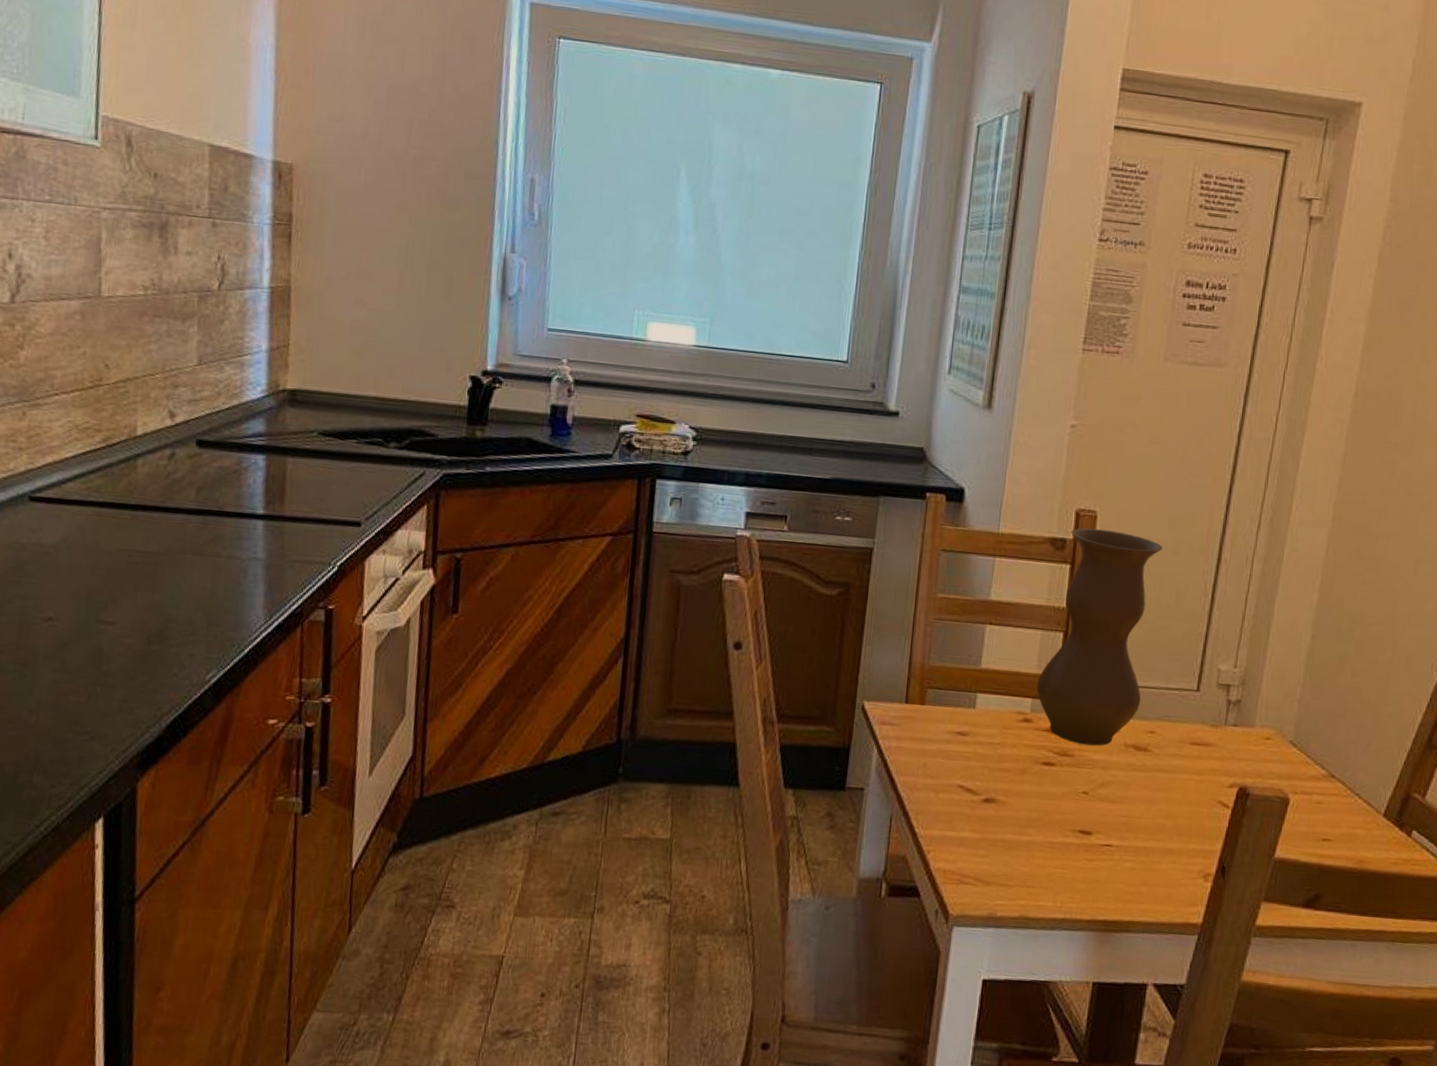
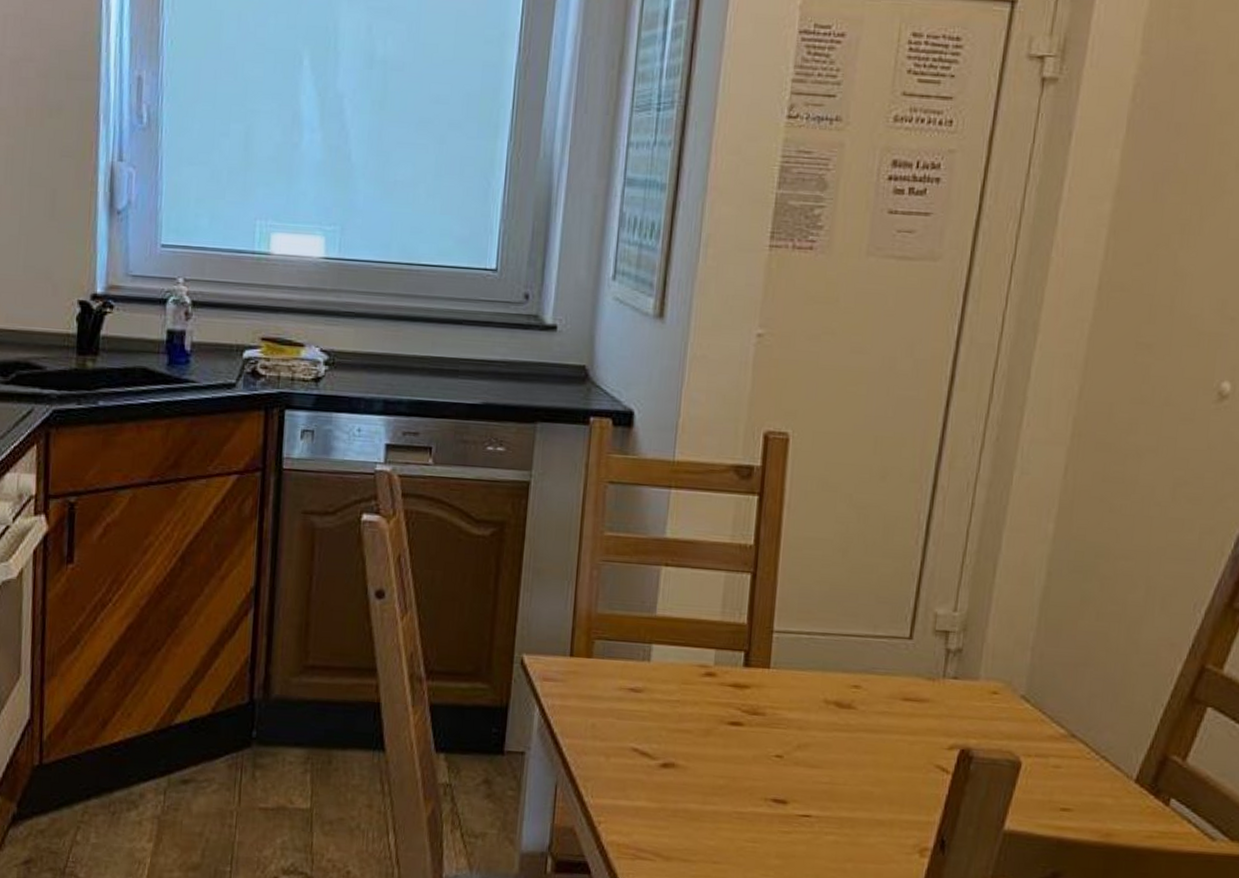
vase: present [1037,528,1164,746] -> none [721,453,868,703]

